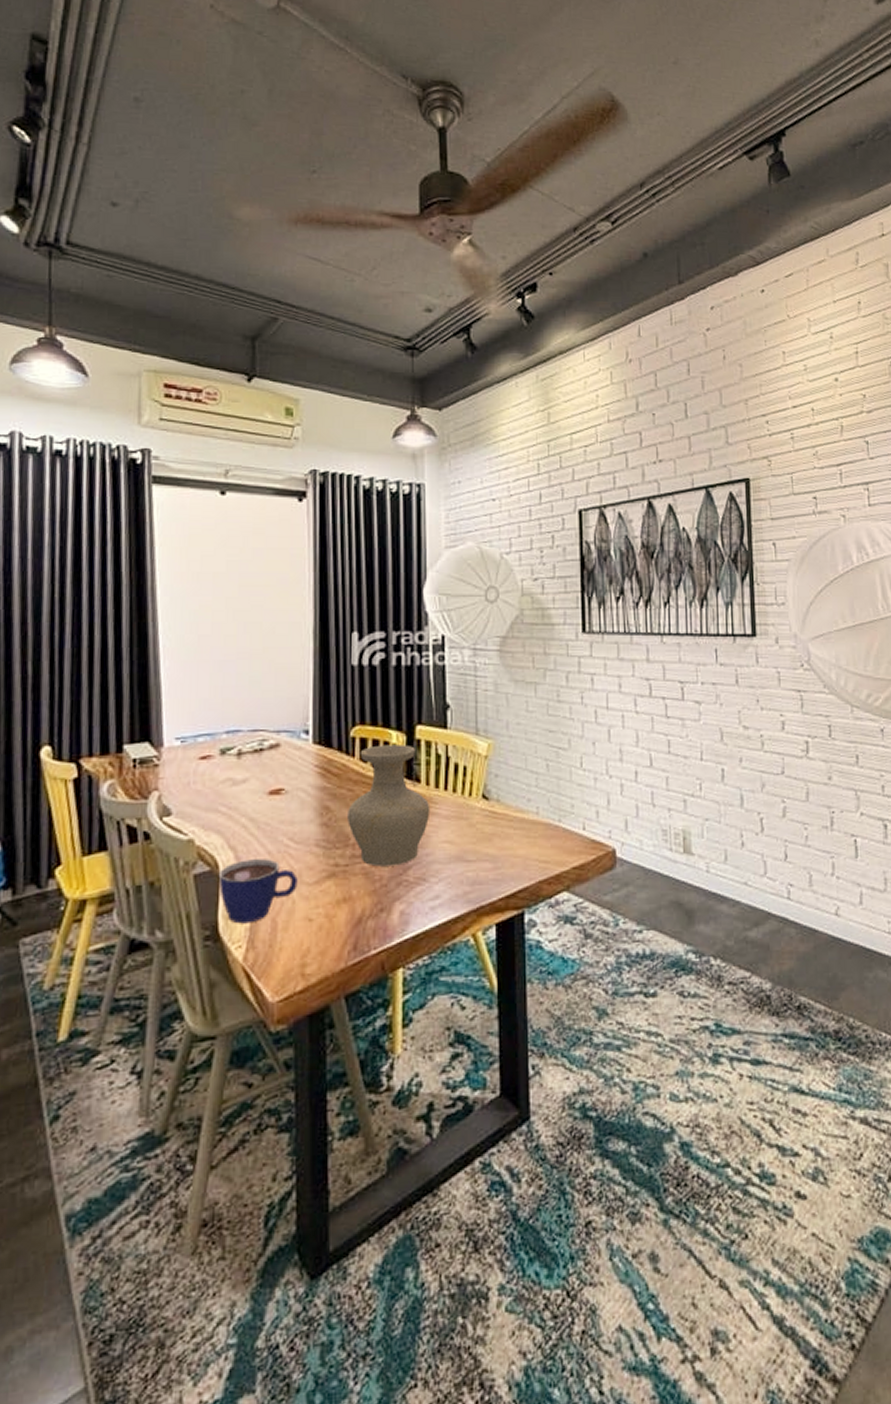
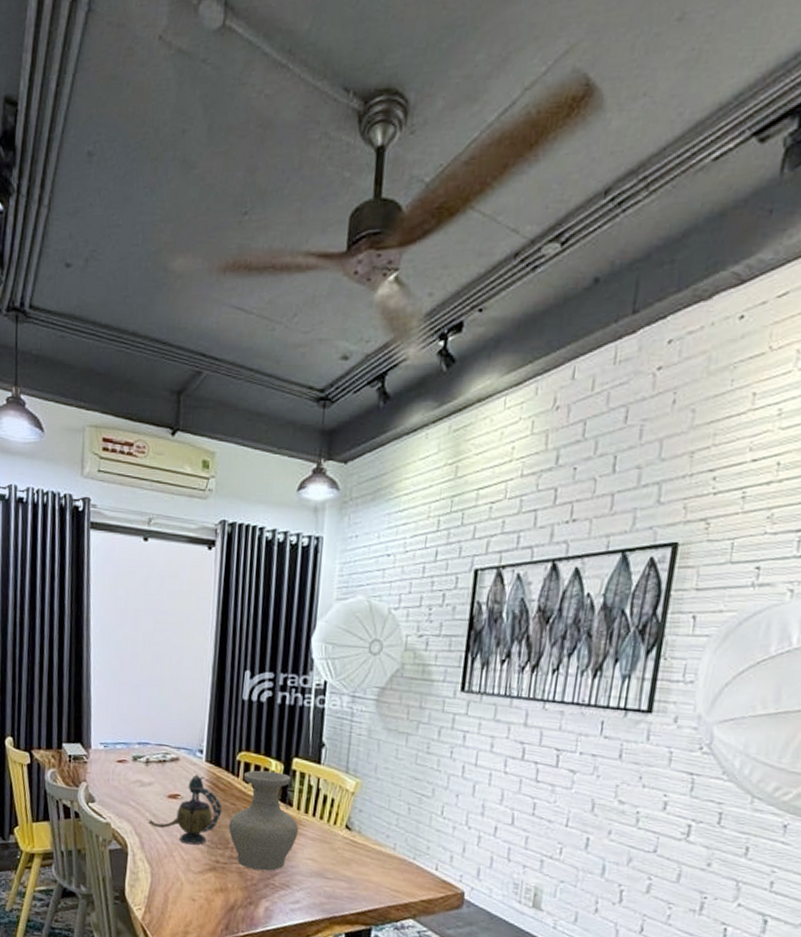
cup: present [219,858,298,924] -> none [127,844,186,894]
teapot: none [244,761,338,850] -> present [148,775,223,845]

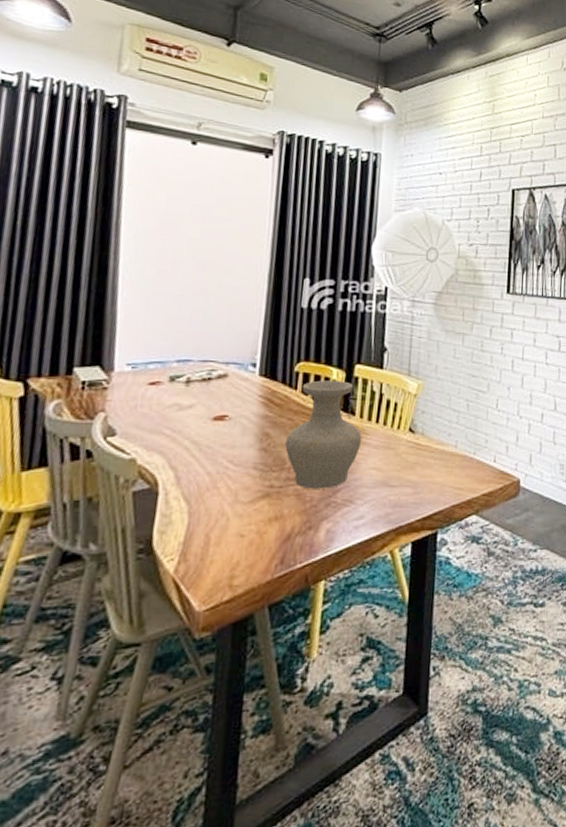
teapot: present [148,775,223,845] -> none [186,391,278,471]

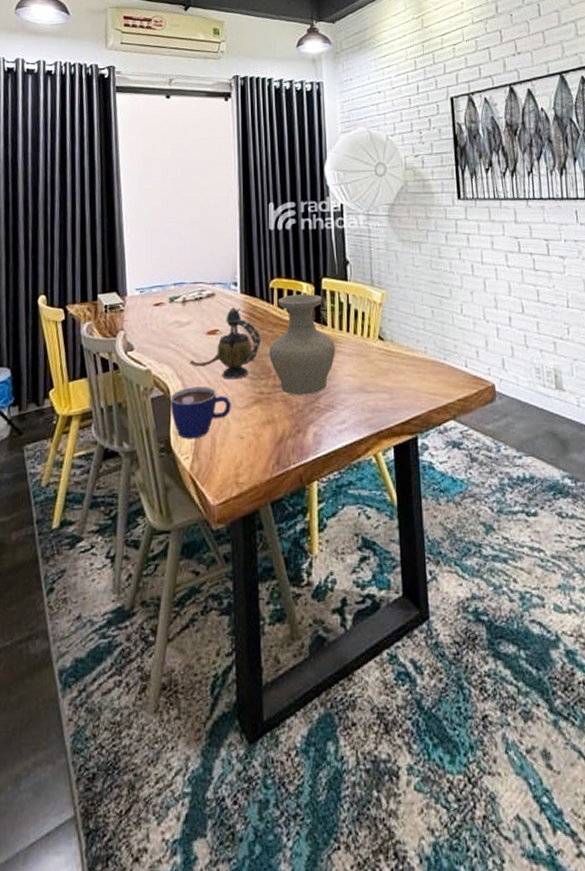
cup: none [156,478,234,539] -> present [171,385,231,439]
teapot: none [186,391,278,471] -> present [189,307,261,380]

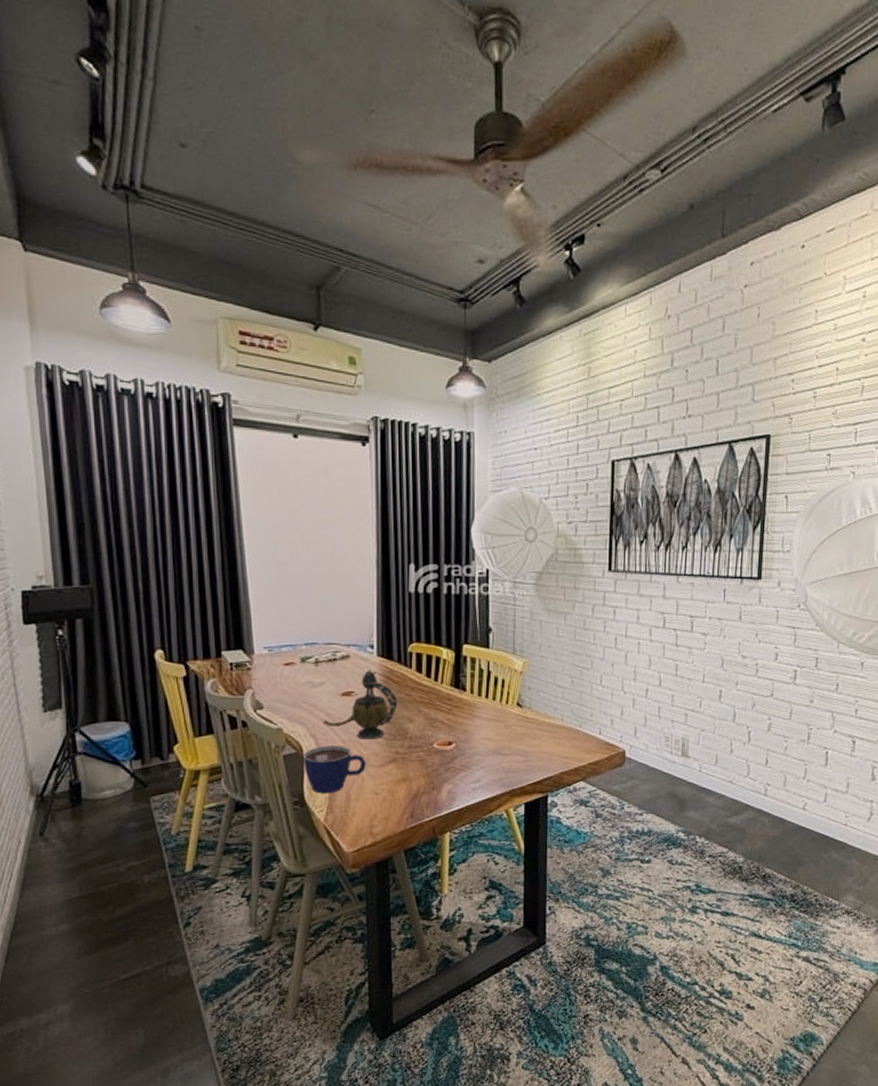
vase: present [269,294,336,395] -> none [406,659,474,756]

